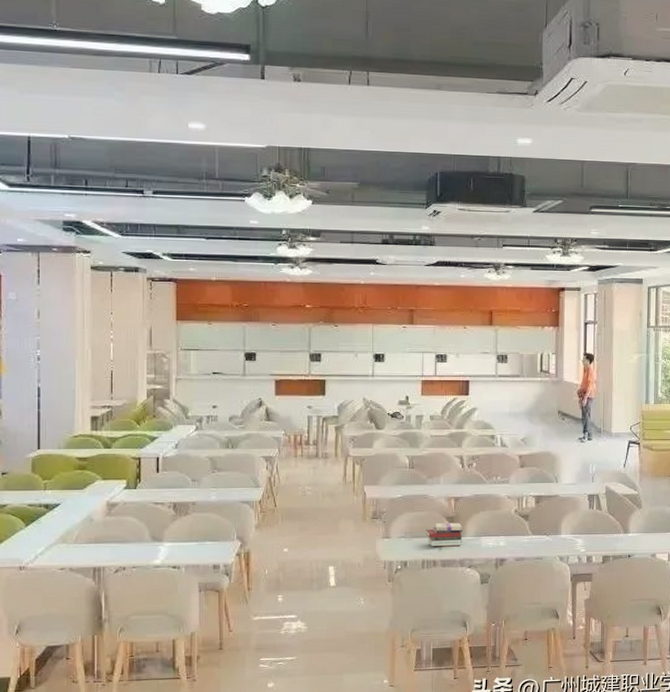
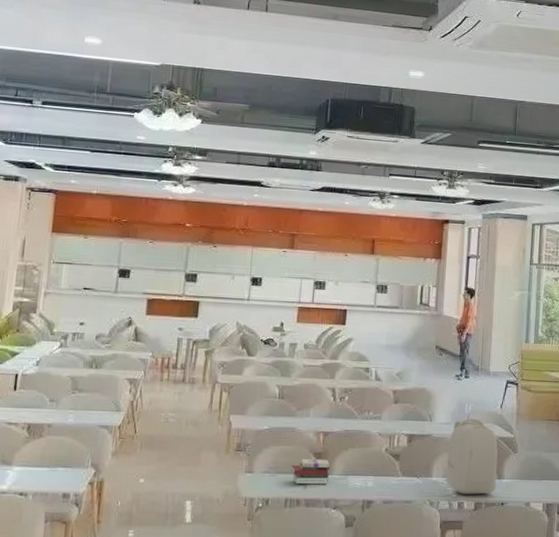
backpack: none [573,478,623,549] -> present [445,418,498,495]

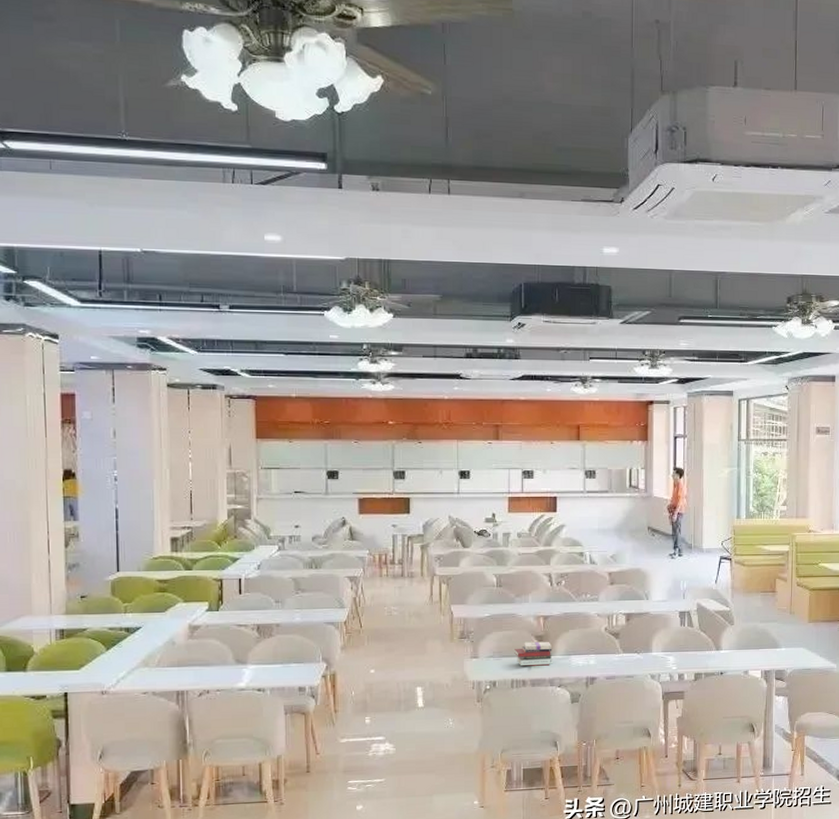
backpack: present [445,418,498,495] -> none [665,594,715,667]

